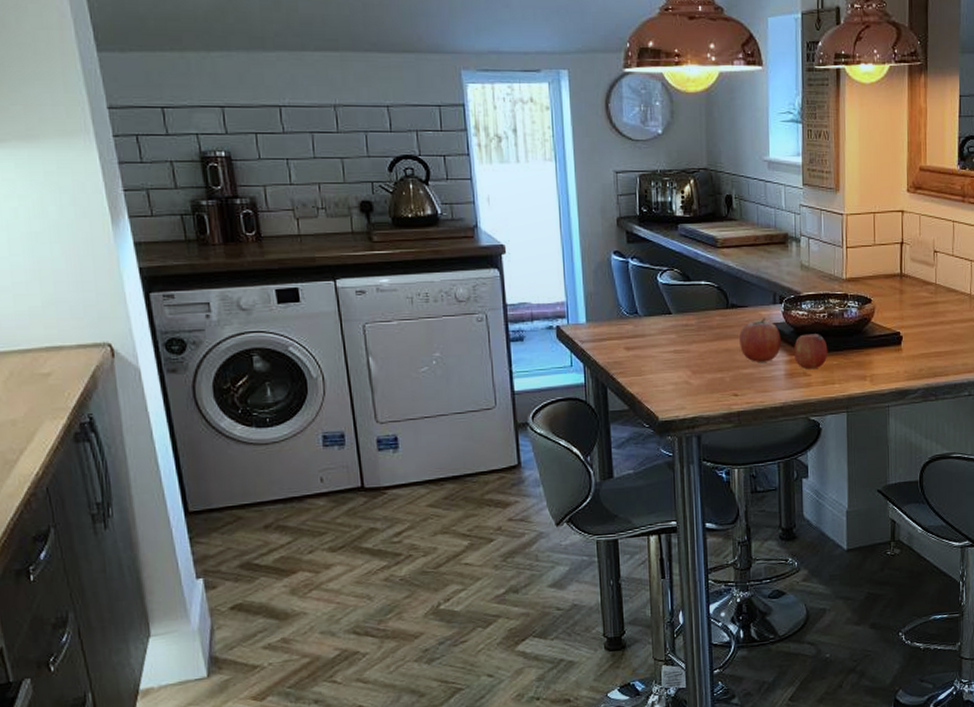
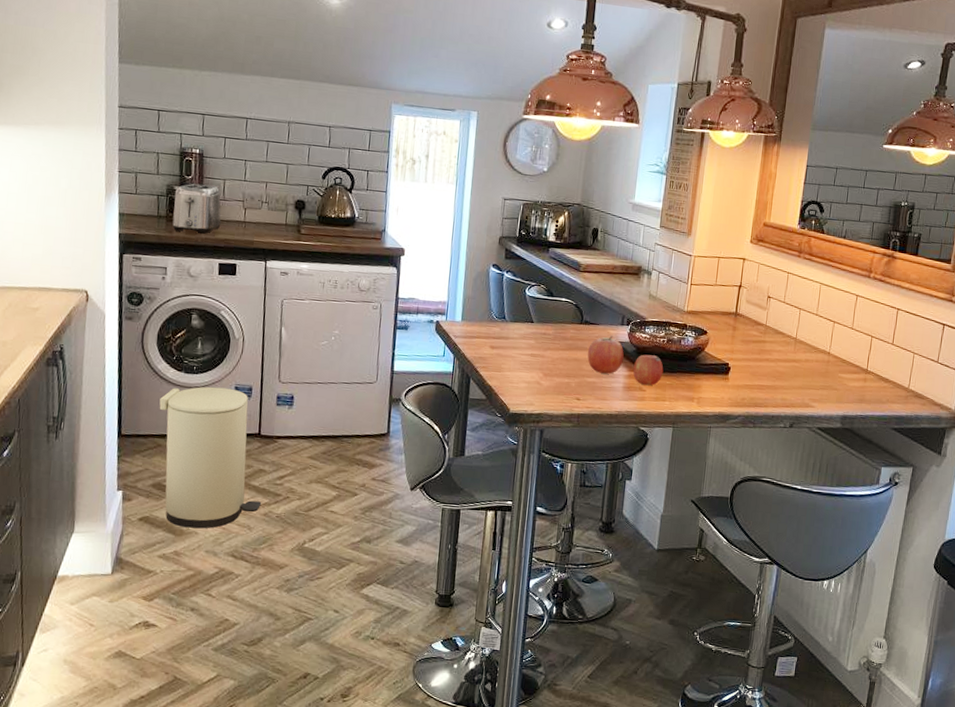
toaster: none [203,194,270,258] -> present [172,183,221,234]
pedal bin: none [230,438,380,610] -> present [159,386,262,529]

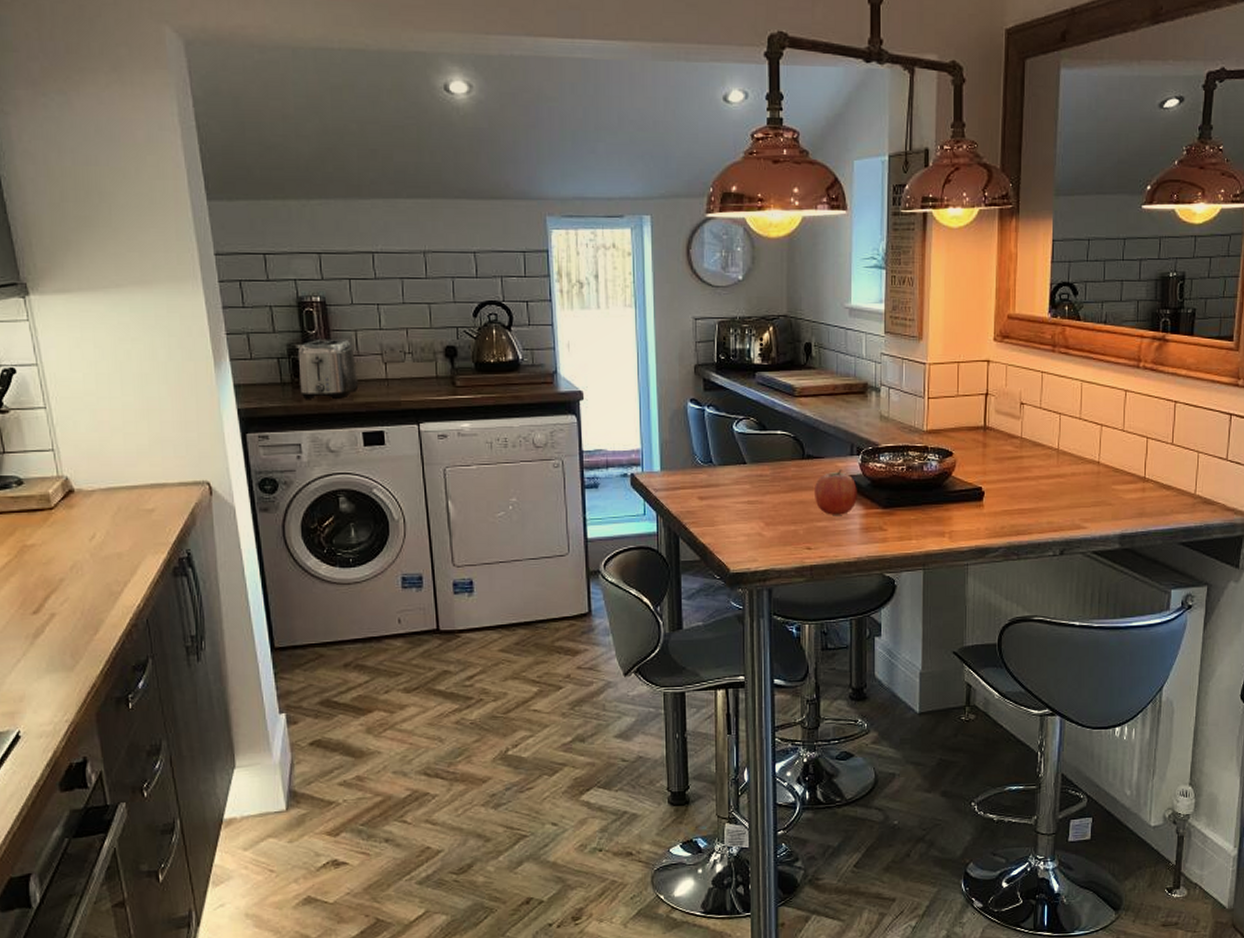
pedal bin: present [159,386,262,529] -> none [315,580,452,748]
fruit: present [632,354,664,385] -> none [869,487,906,523]

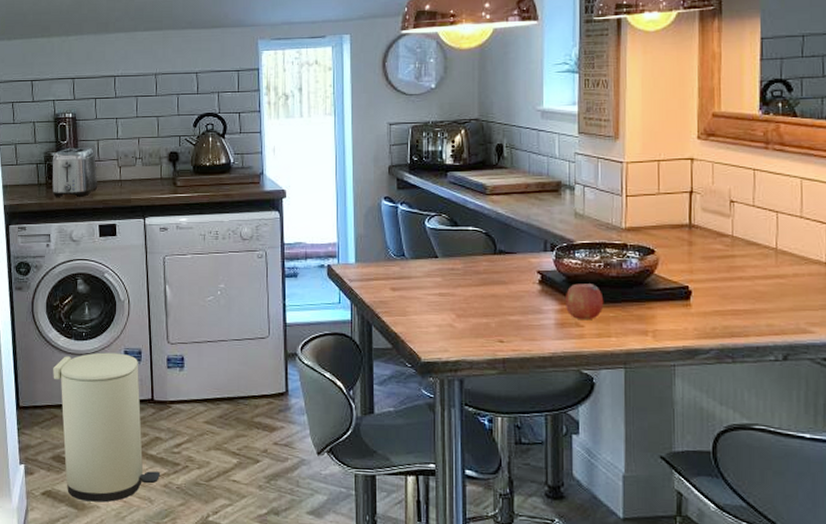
pedal bin: none [315,580,452,748] -> present [53,352,161,502]
fruit: present [815,469,857,515] -> none [507,265,551,310]
fruit: none [869,487,906,523] -> present [564,283,604,319]

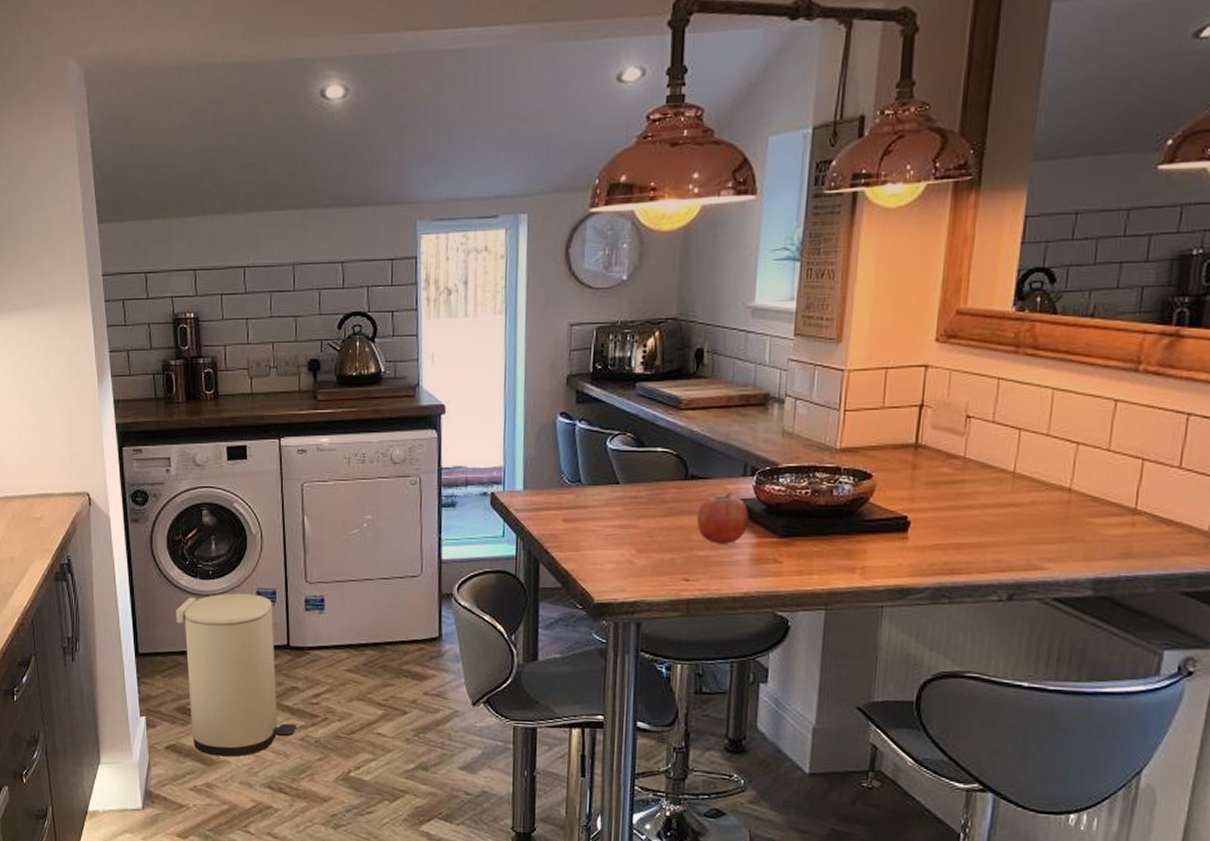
toaster: present [52,147,98,198] -> none [172,354,225,415]
fruit: none [507,265,551,310] -> present [697,492,749,544]
fruit: present [564,283,604,319] -> none [762,513,808,555]

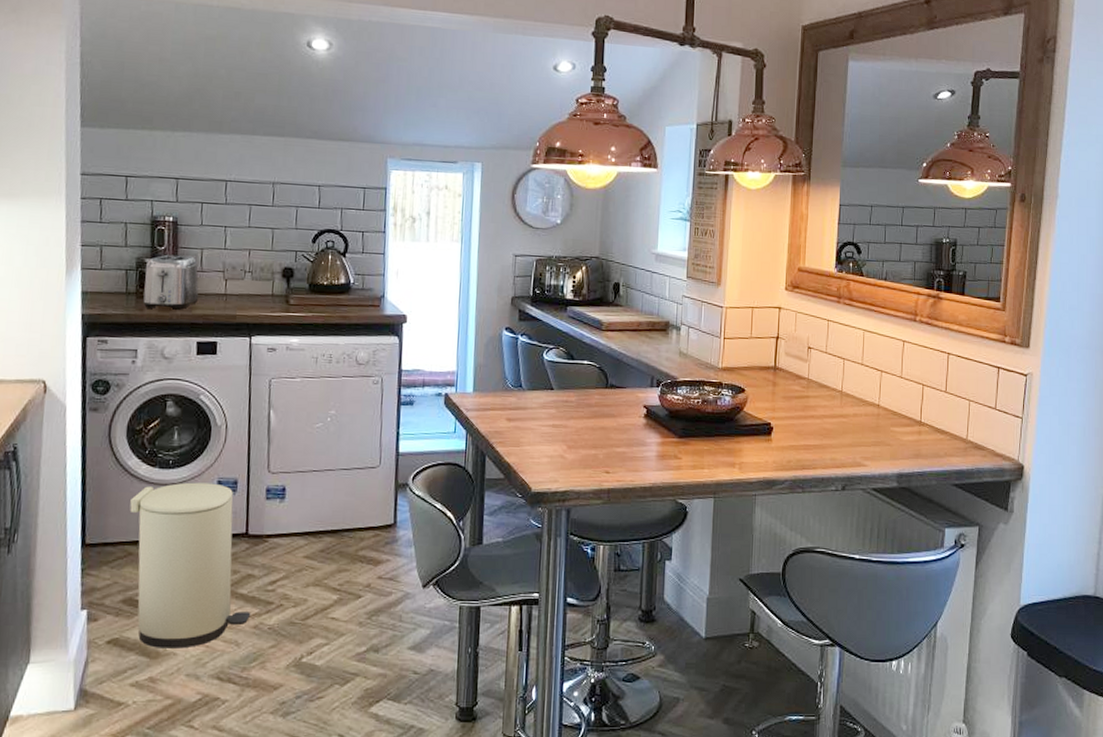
toaster: none [172,354,225,415] -> present [143,254,199,310]
fruit: present [697,492,749,544] -> none [615,400,655,442]

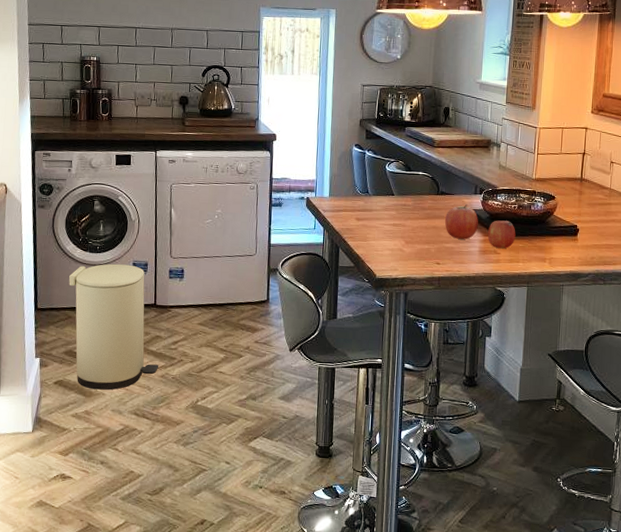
toaster: present [143,254,199,310] -> none [76,86,117,130]
fruit: none [615,400,655,442] -> present [445,204,478,240]
fruit: none [666,418,700,452] -> present [487,220,516,248]

